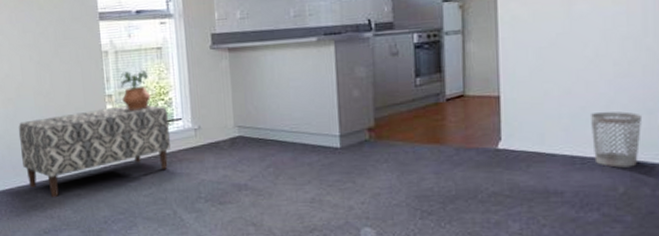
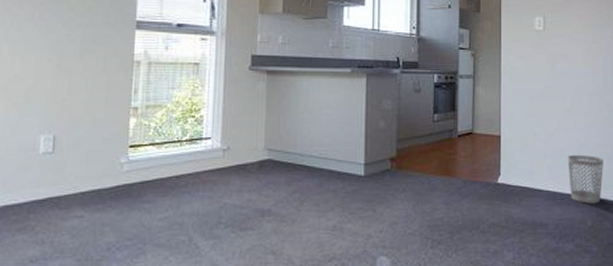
bench: present [18,105,171,198] -> none [17,120,198,220]
potted plant: present [120,69,151,111] -> none [149,83,181,126]

